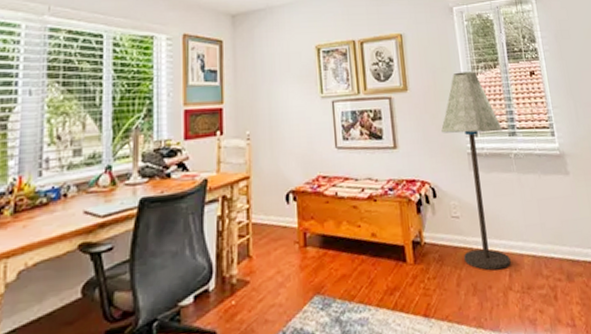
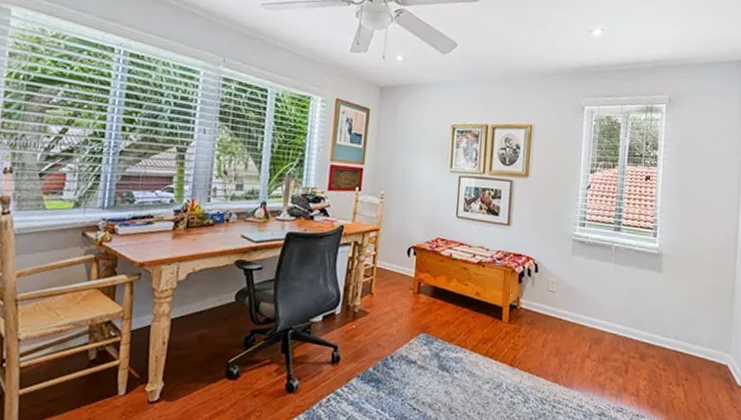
floor lamp: present [441,71,511,271] -> none [553,167,609,340]

